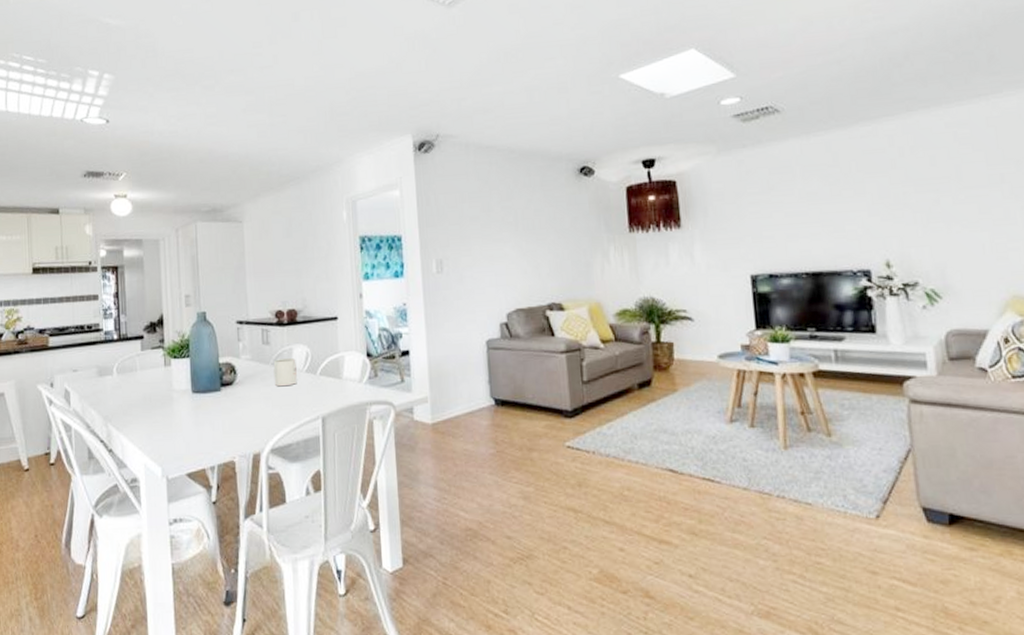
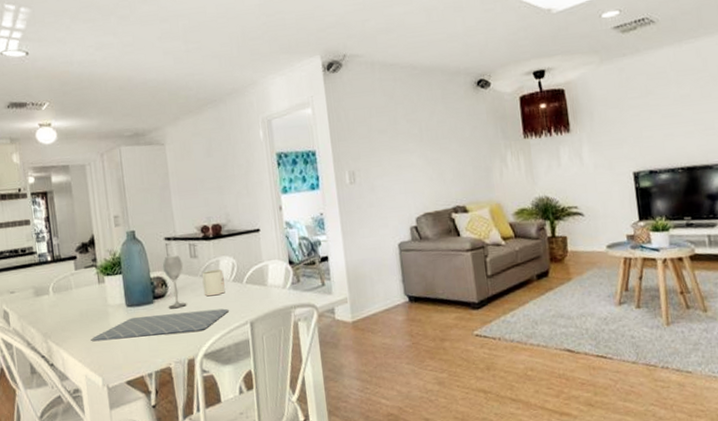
placemat: none [152,401,300,429] -> present [91,308,229,342]
wineglass: none [232,341,256,398] -> present [162,256,187,309]

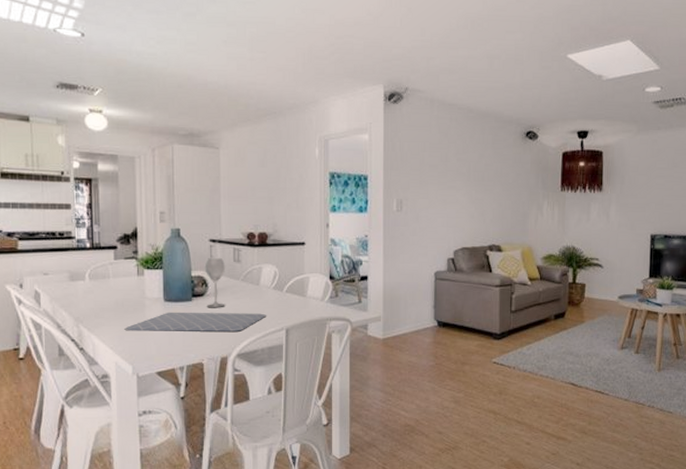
mug: present [202,269,225,297] -> none [243,276,265,300]

